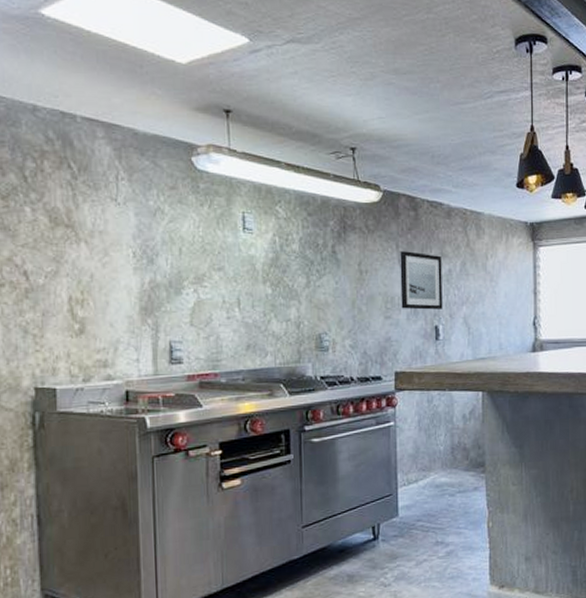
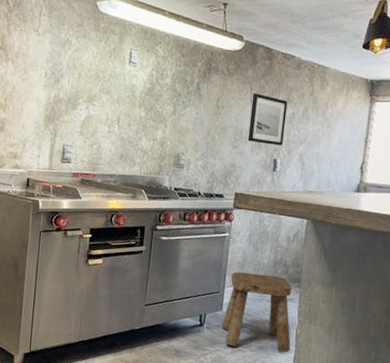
stool: none [400,463,484,558] -> present [221,272,292,353]

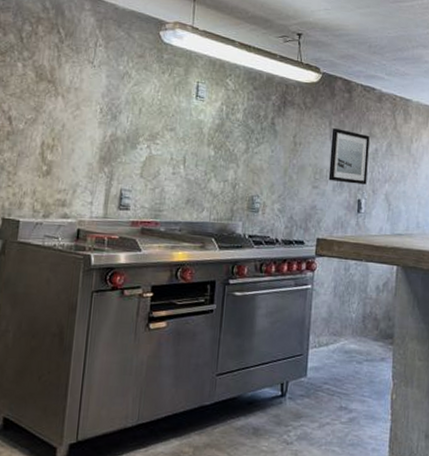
stool: present [221,272,292,353] -> none [306,329,386,423]

